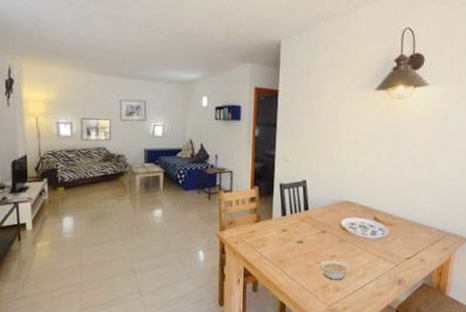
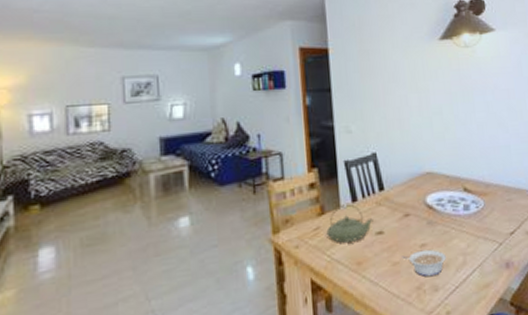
teapot: none [259,217,297,245] -> present [326,204,373,243]

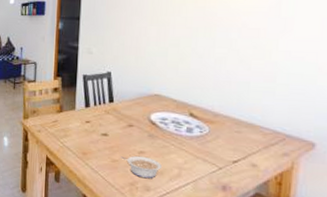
teapot: present [326,204,373,243] -> none [62,107,101,137]

